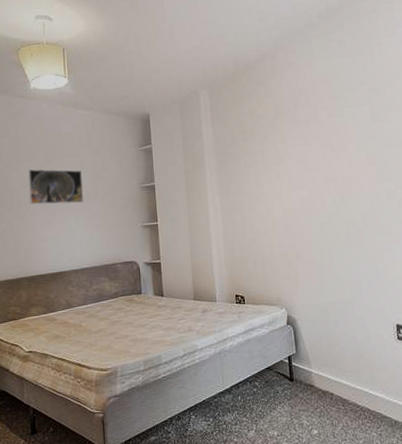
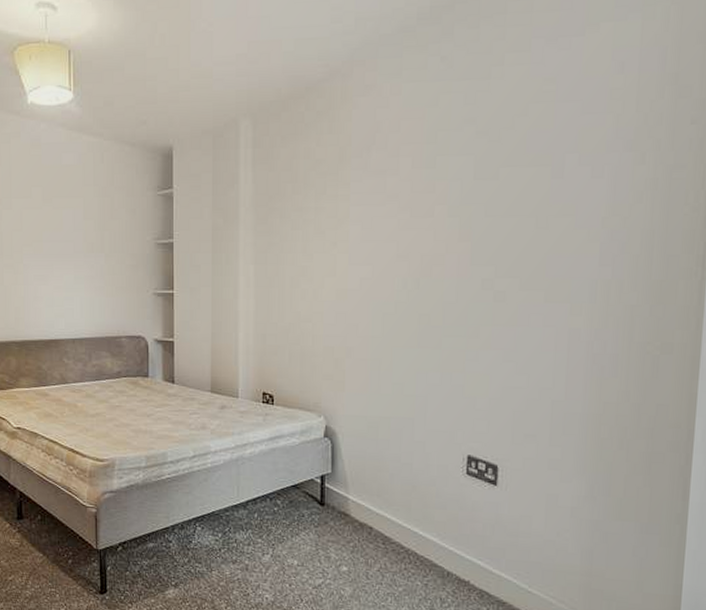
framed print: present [28,169,83,205] -> none [21,209,85,257]

